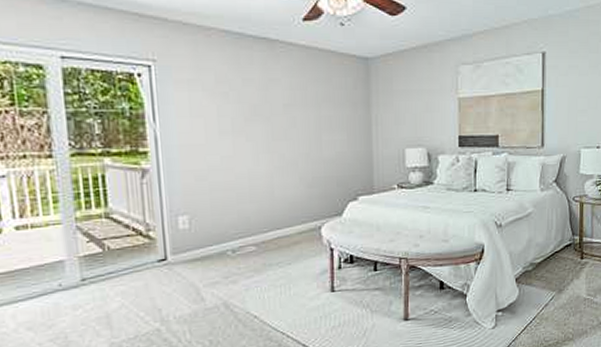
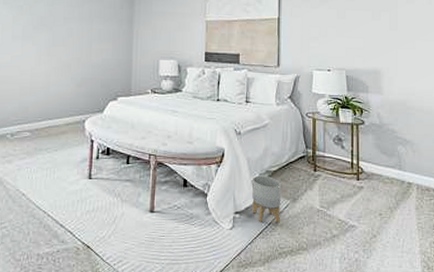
planter: none [515,268,547,318] -> present [252,175,282,224]

